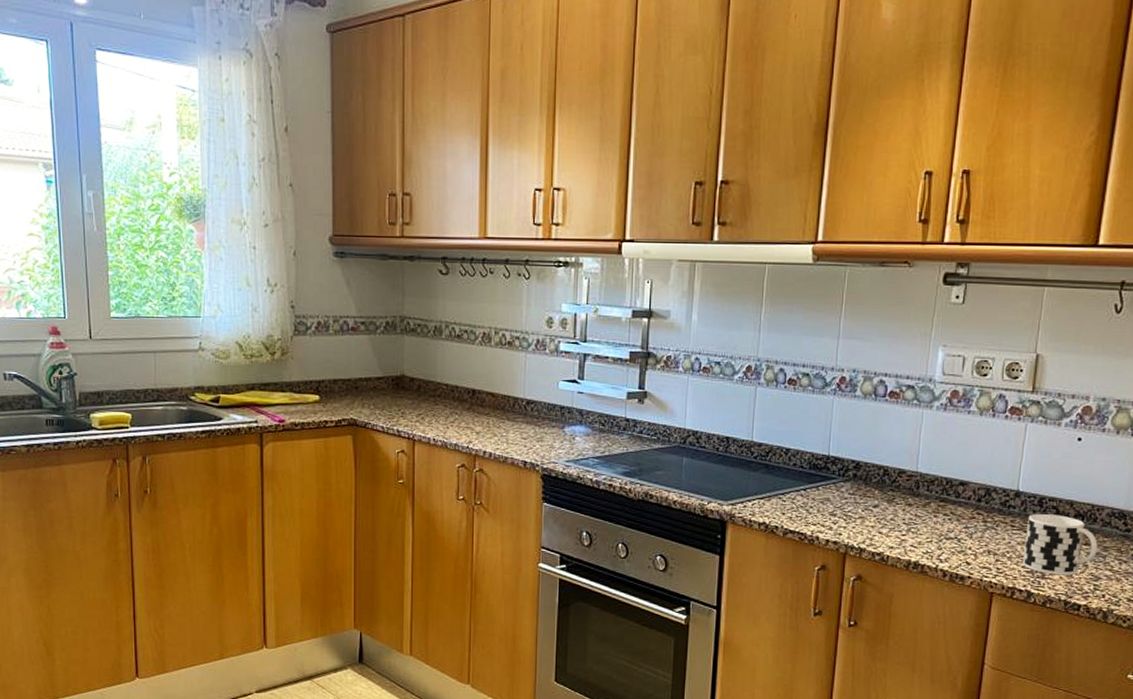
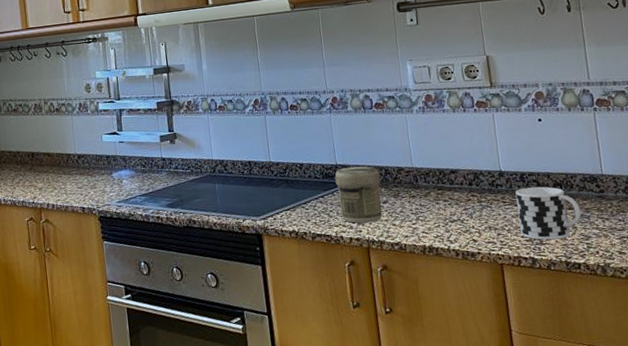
jar: none [822,460,876,527] -> present [334,166,383,224]

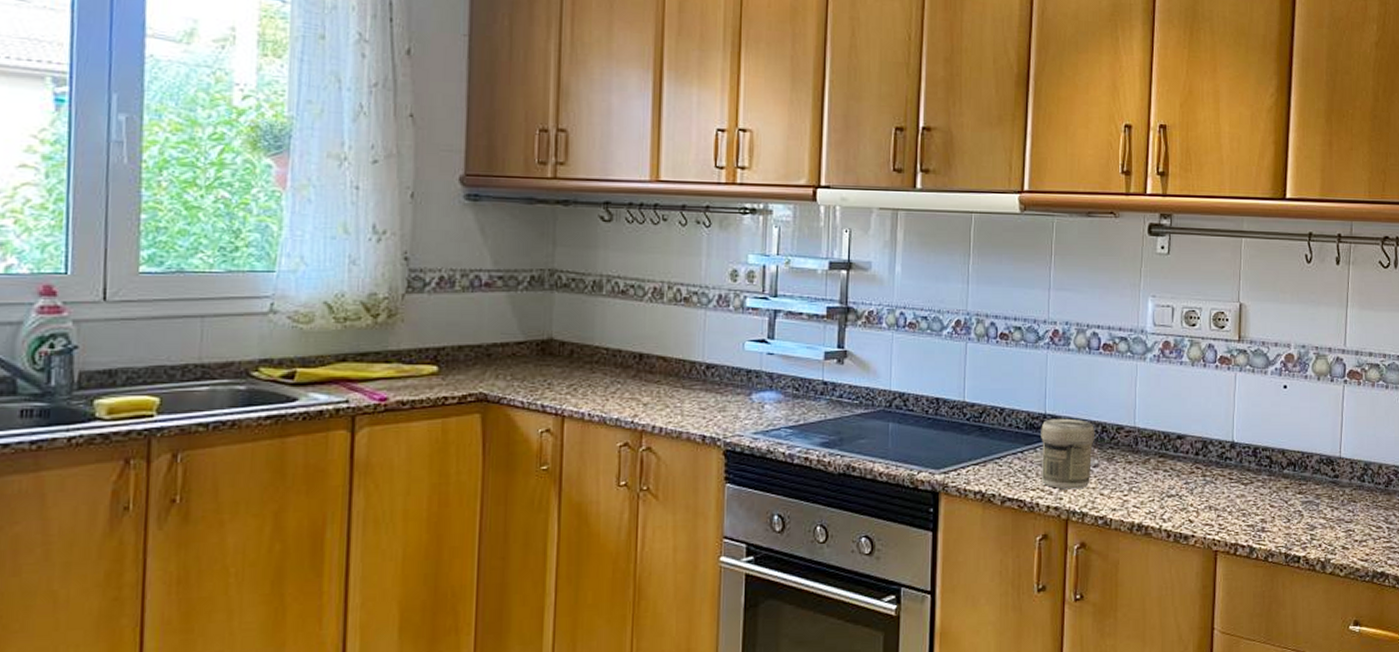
cup: present [515,186,581,240] -> none [1242,464,1311,527]

